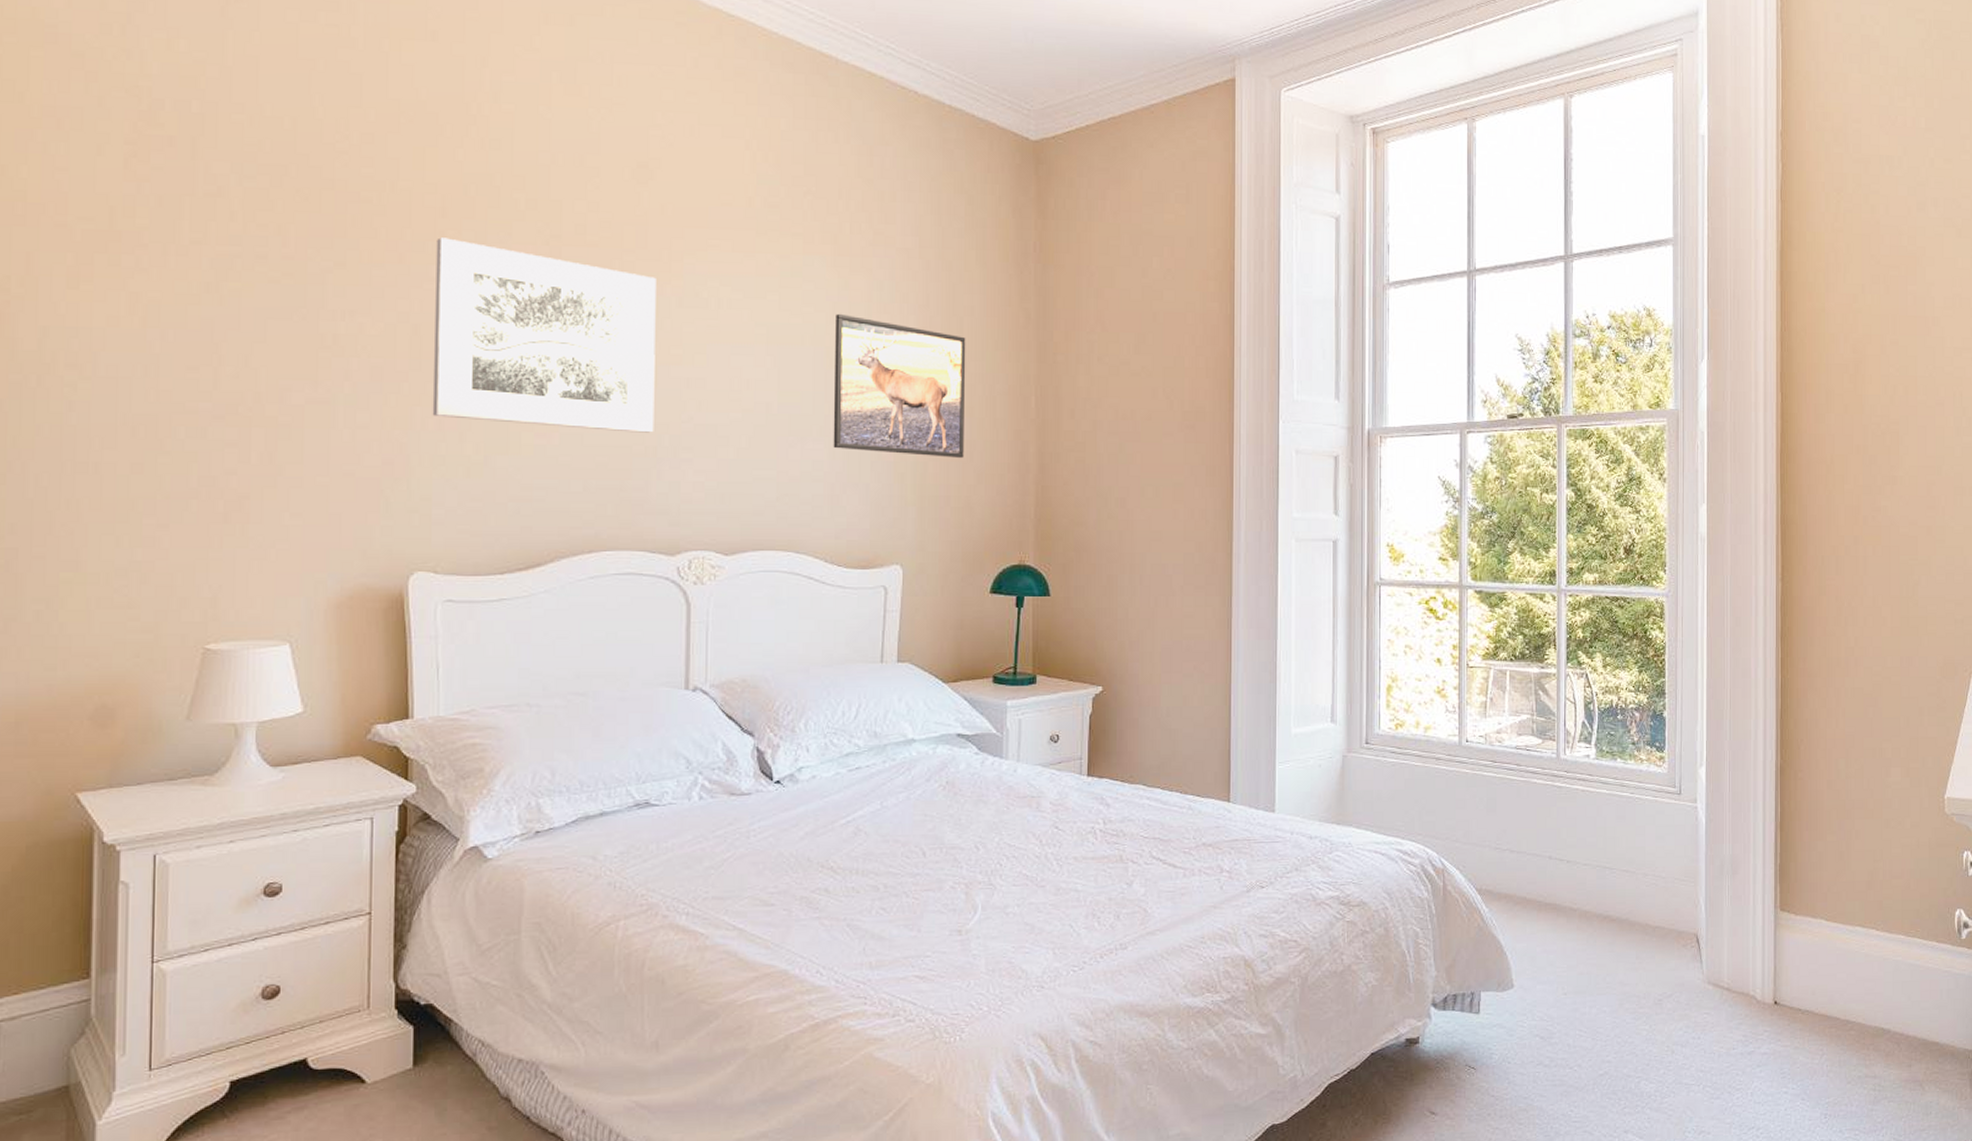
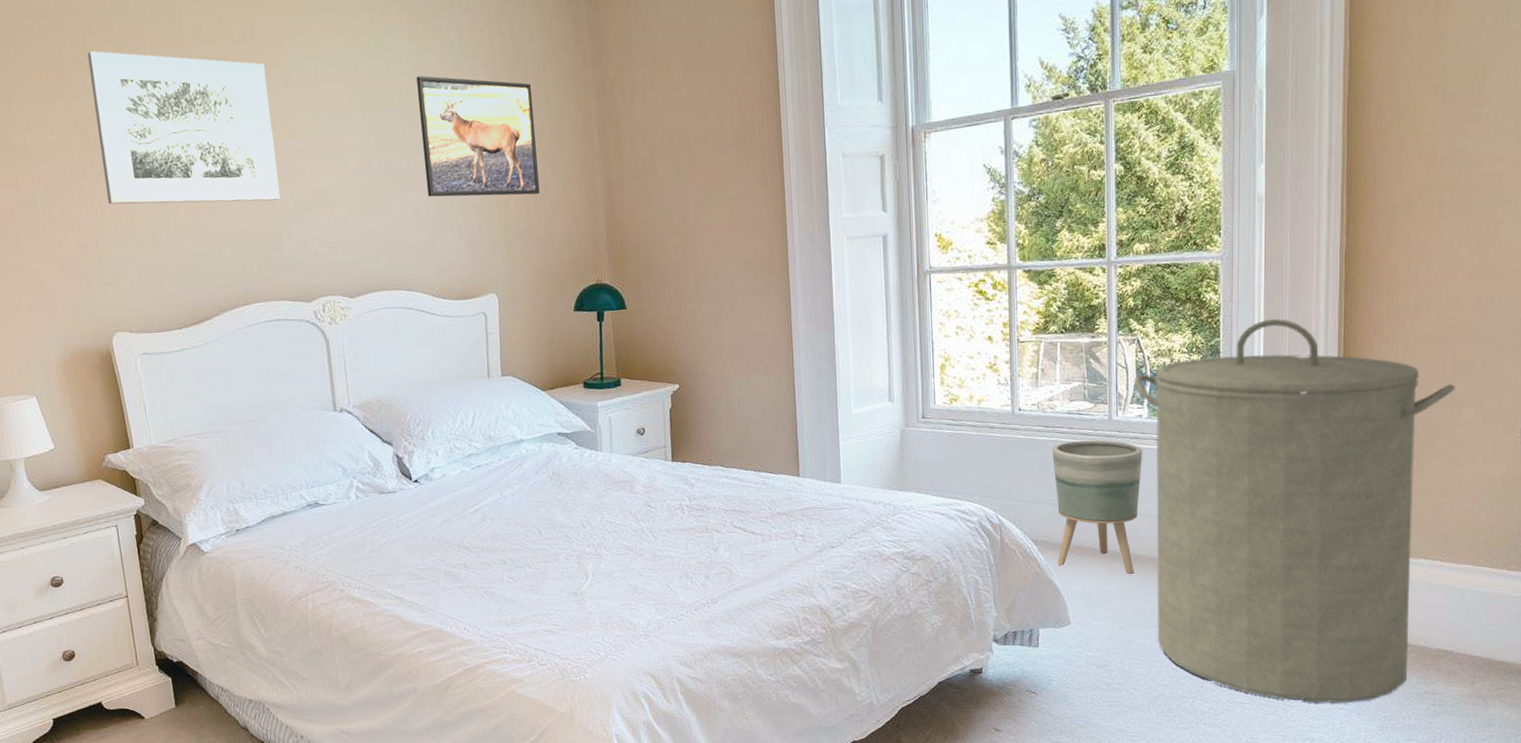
planter: none [1499,779,1590,932] -> present [1052,440,1143,574]
laundry hamper: none [1581,663,1883,1086] -> present [1133,319,1455,703]

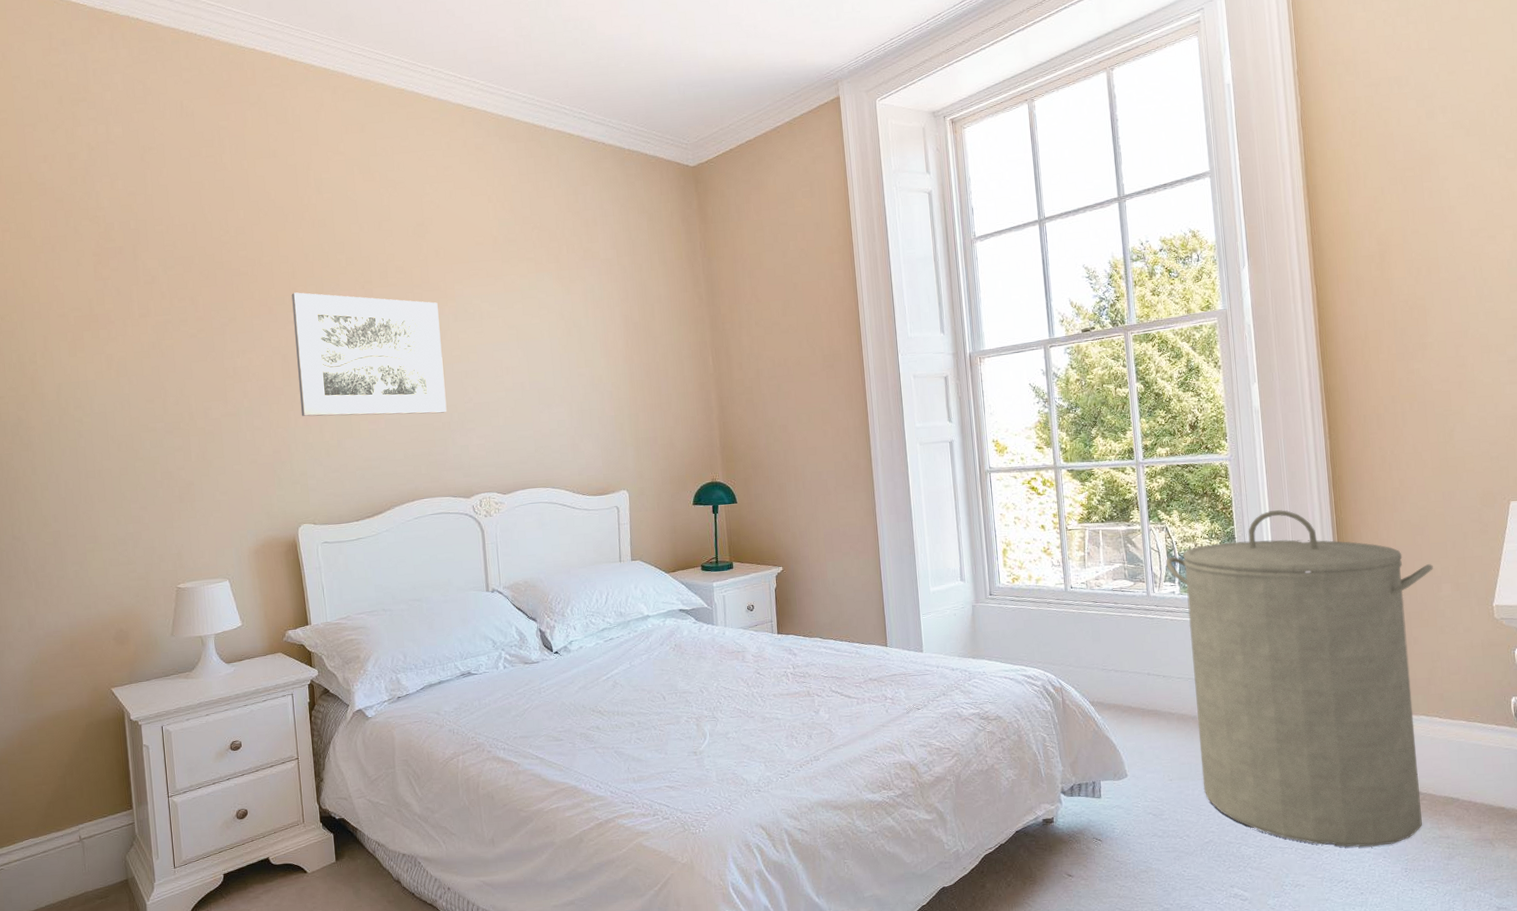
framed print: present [416,75,540,197] -> none [563,312,664,411]
planter: present [1052,440,1143,574] -> none [1101,613,1179,731]

